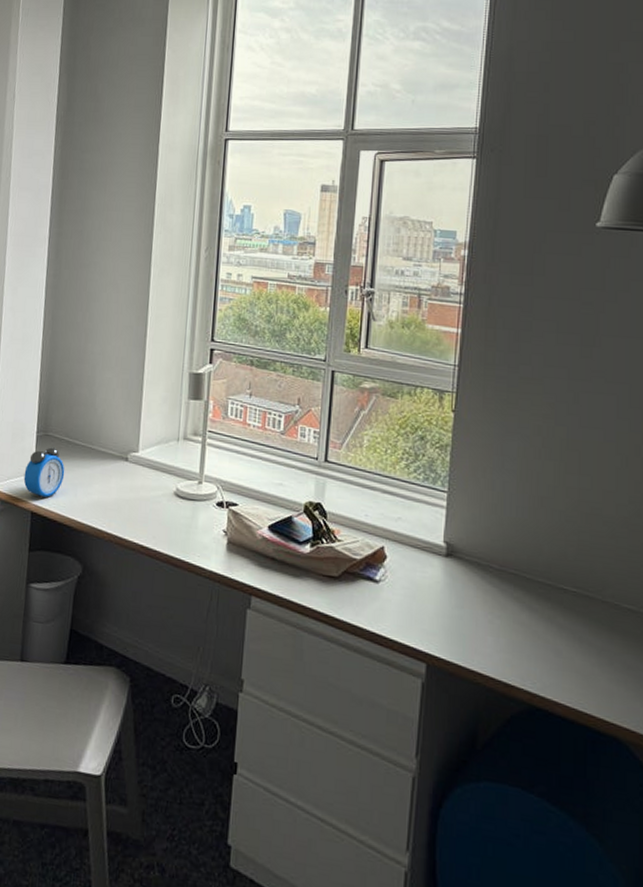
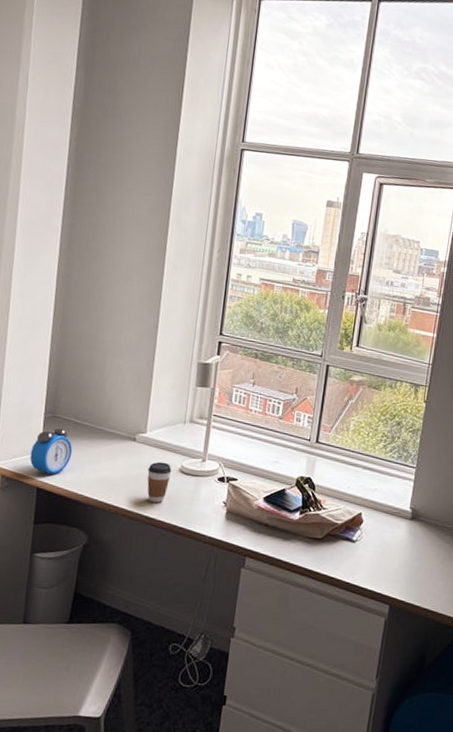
coffee cup: none [141,484,167,531] -> present [147,461,172,503]

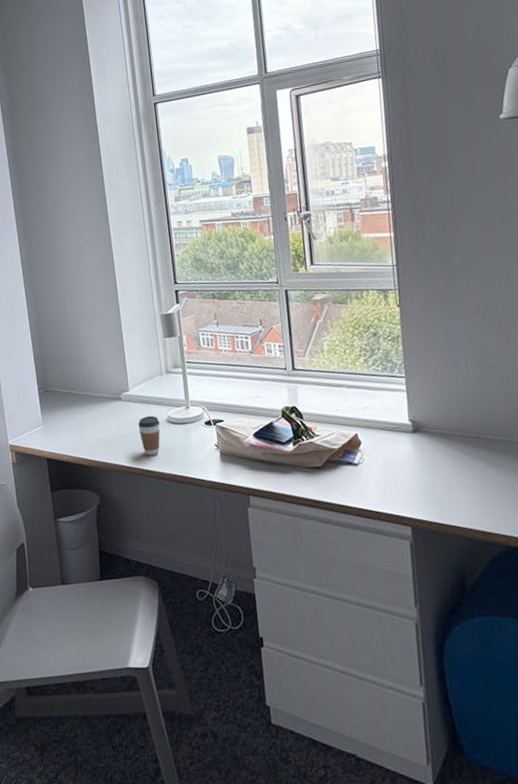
alarm clock: present [29,428,73,476] -> none [34,400,69,446]

